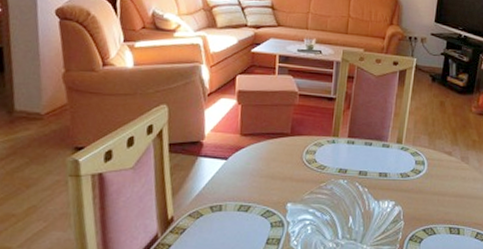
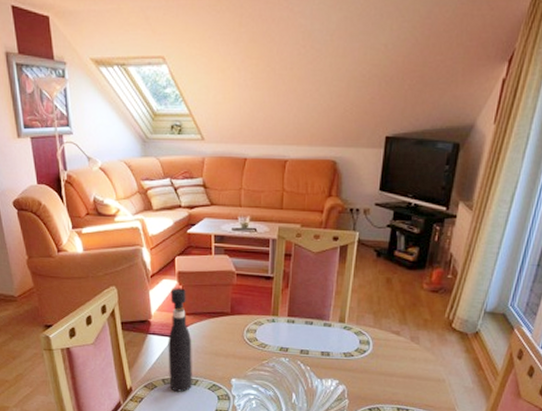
pepper grinder: none [217,107,248,220] -> present [168,288,192,392]

